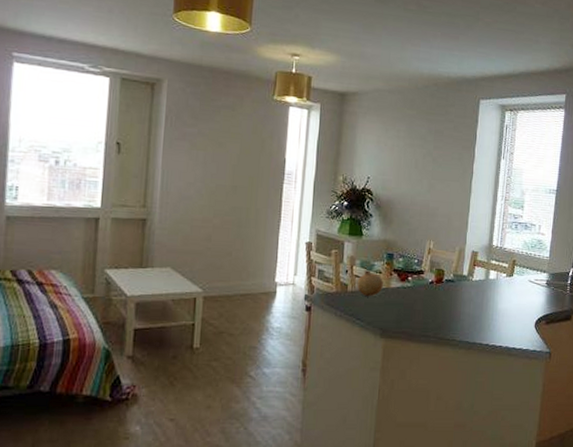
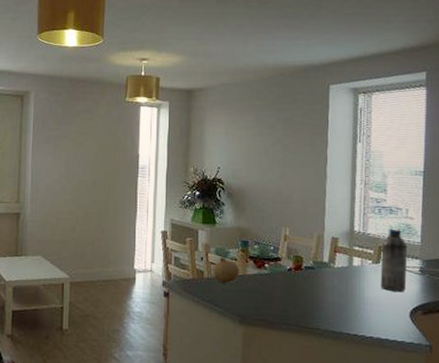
water bottle: none [512,243,538,304] -> present [380,228,408,293]

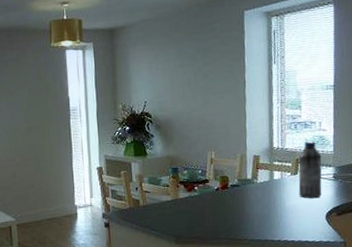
fruit: present [213,257,240,284] -> none [147,185,173,209]

